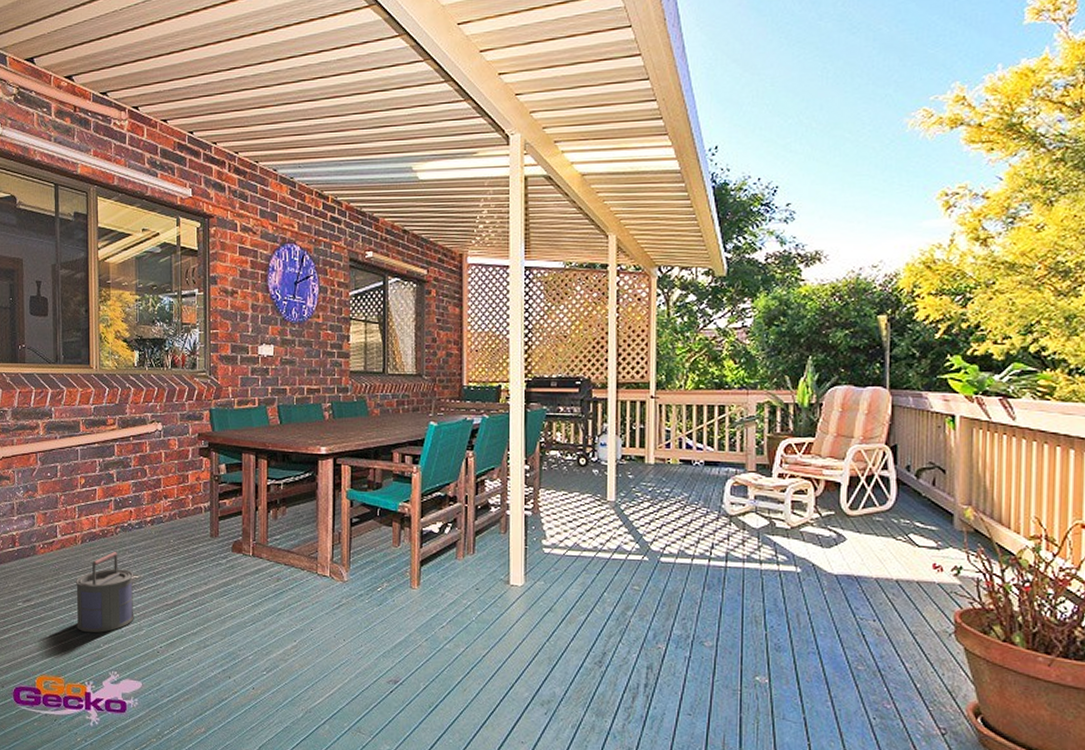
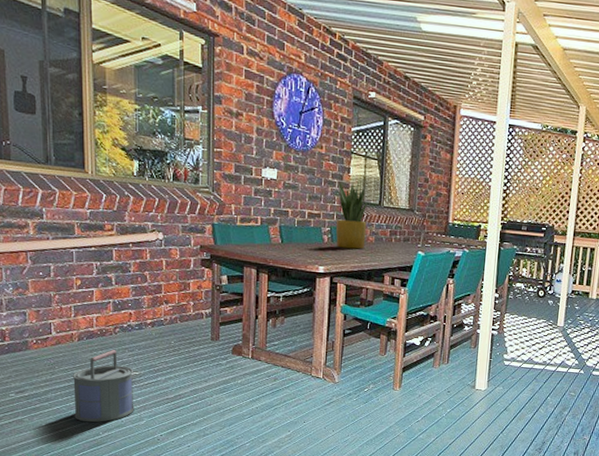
planter: none [335,349,372,425] -> present [335,181,369,250]

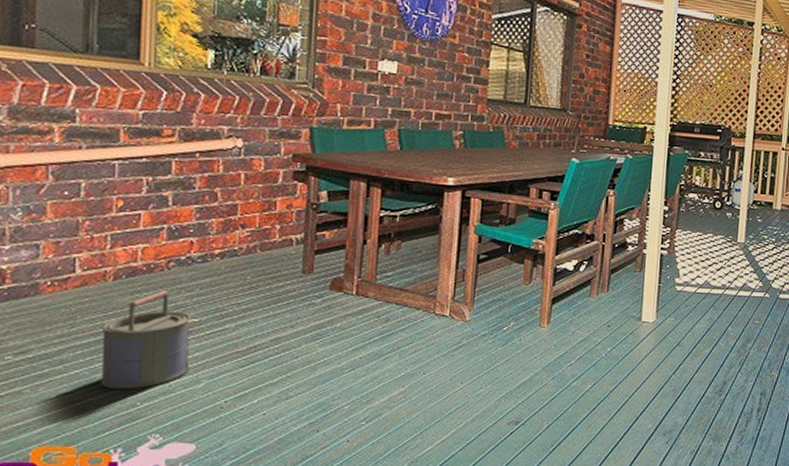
planter: present [335,181,369,250] -> none [470,76,512,157]

